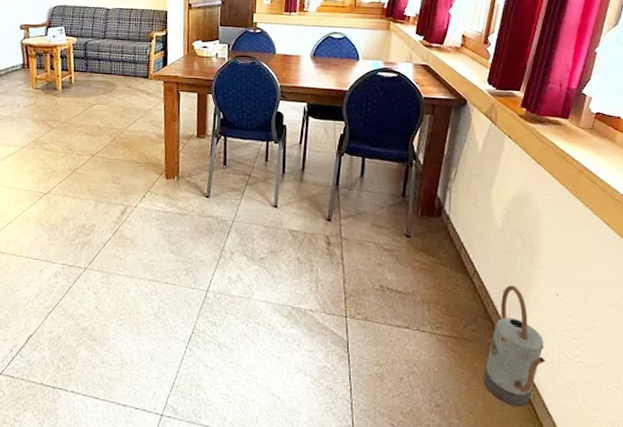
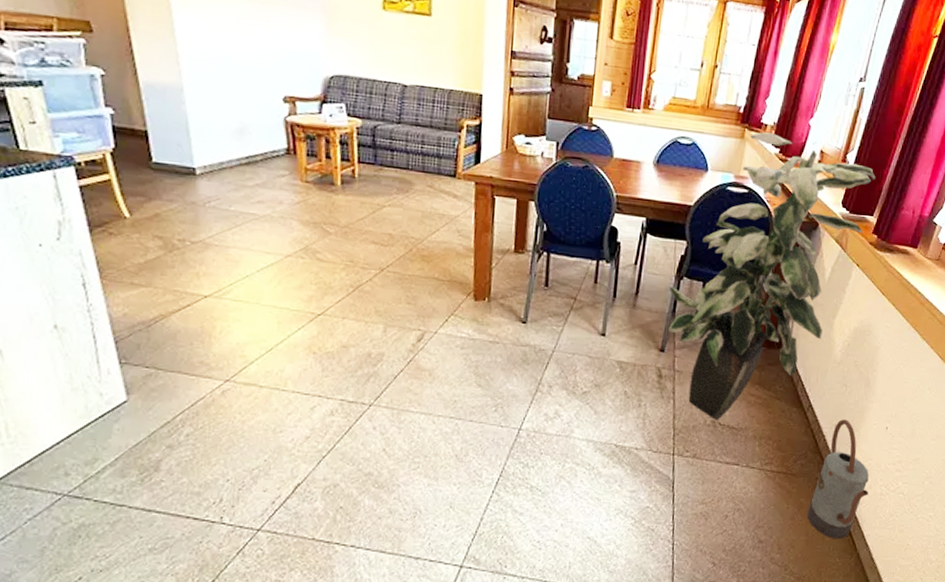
indoor plant: none [331,23,519,285] -> present [668,132,876,420]

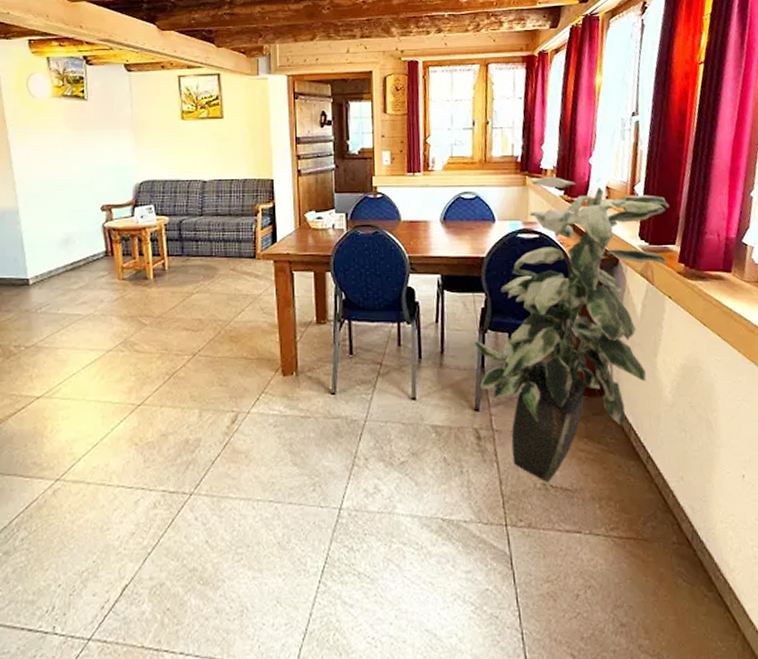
watering can: present [807,419,869,539] -> none [670,470,739,618]

